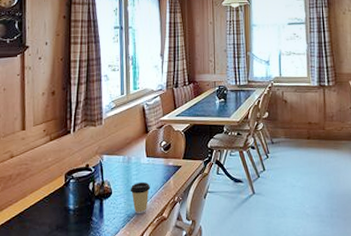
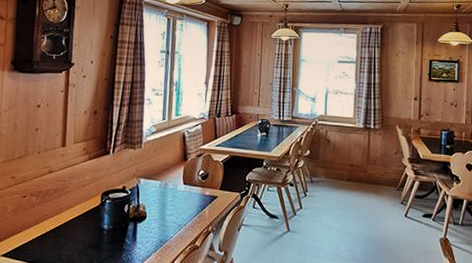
coffee cup: present [130,181,151,213] -> none [164,208,186,240]

